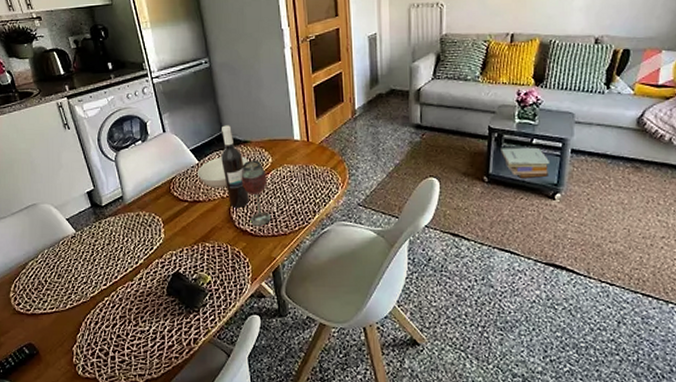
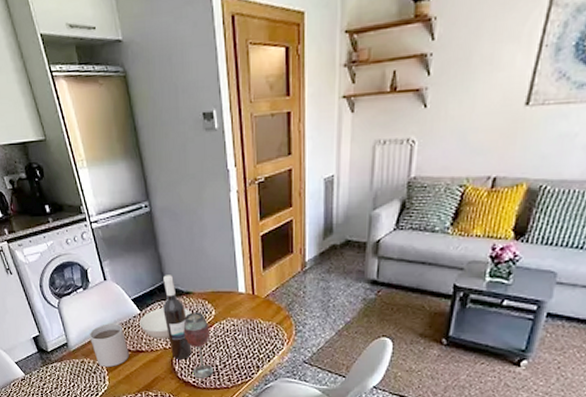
mug: none [146,175,187,219] -> present [89,323,130,367]
books: present [501,147,551,178] -> none [465,308,521,343]

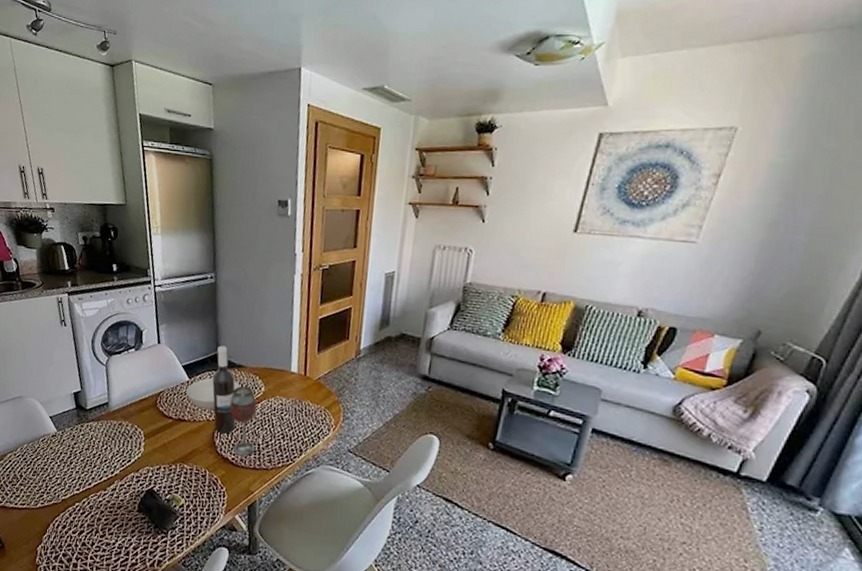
mug: present [89,323,130,367] -> none [132,387,171,433]

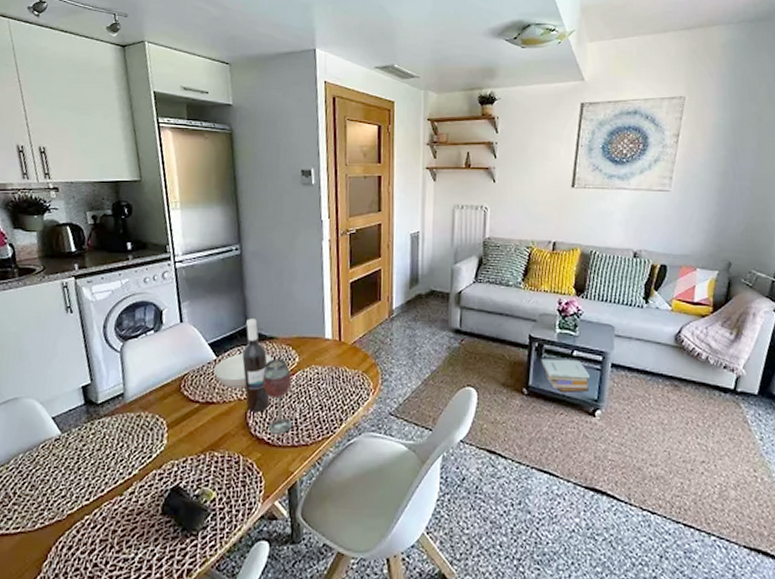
books: none [512,415,567,455] -> present [541,358,591,393]

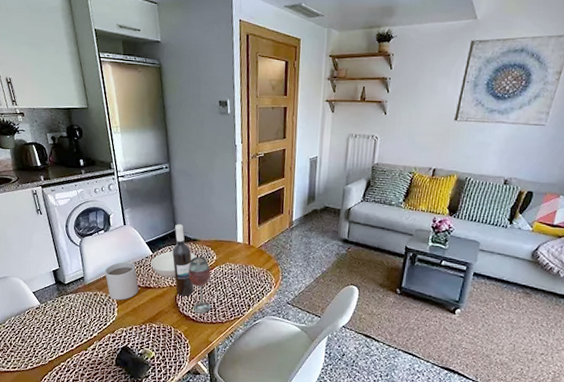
mug: none [152,370,198,422] -> present [104,262,139,300]
books: present [541,358,591,393] -> none [414,266,455,295]

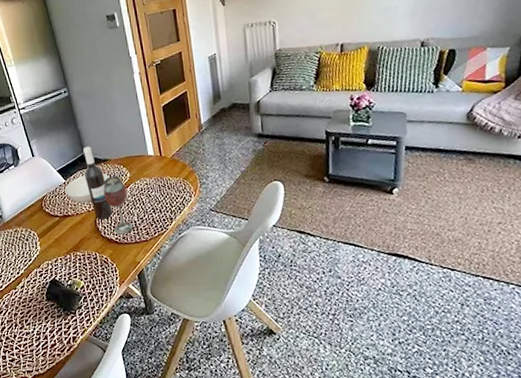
mug: present [104,262,139,300] -> none [21,193,58,233]

